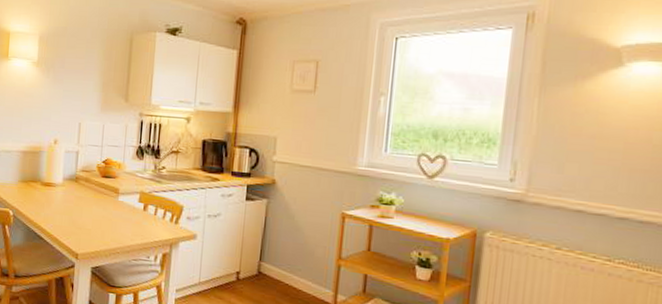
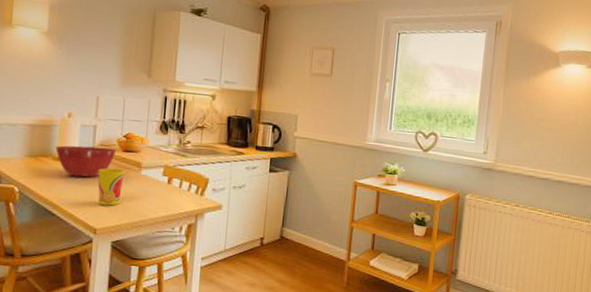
mixing bowl: none [43,171,97,203] -> present [55,145,117,178]
cup: none [79,194,104,232] -> present [98,168,125,206]

